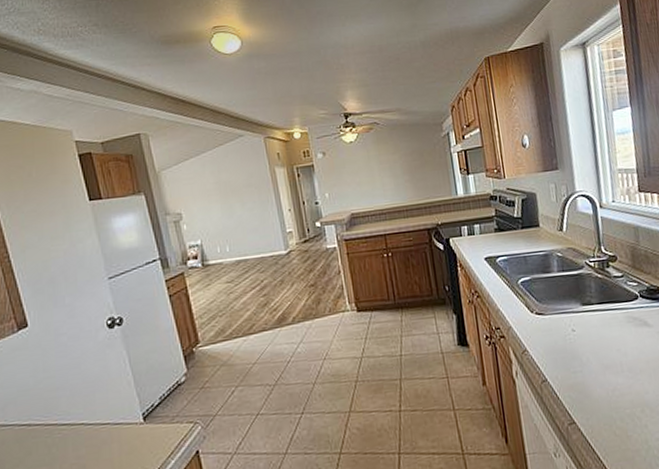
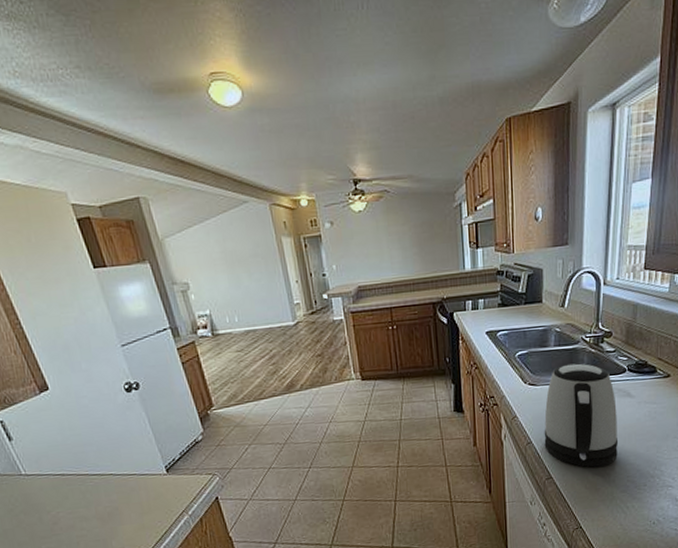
kettle: none [556,290,646,410] -> present [544,363,619,468]

